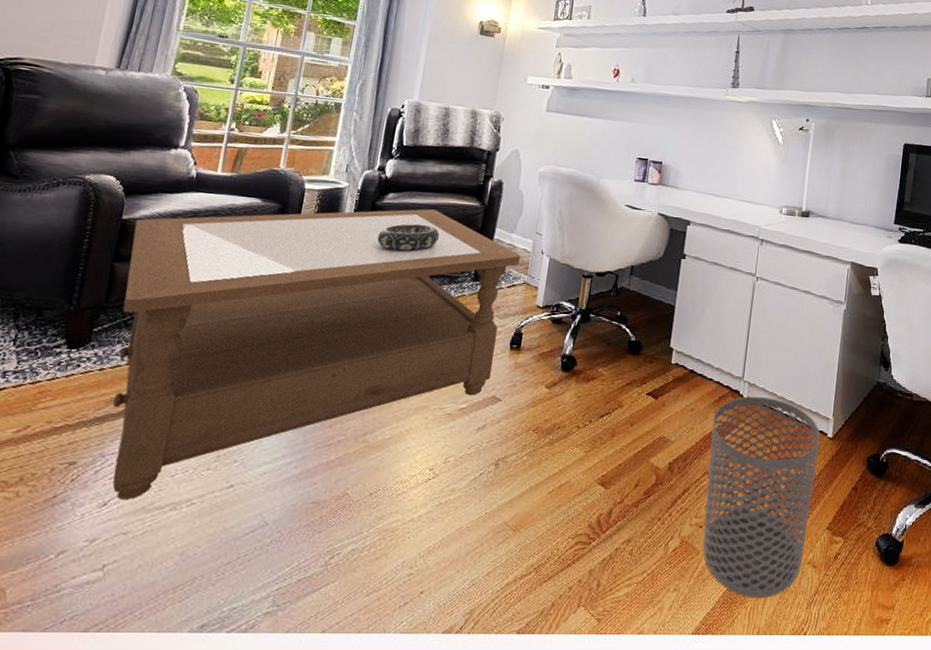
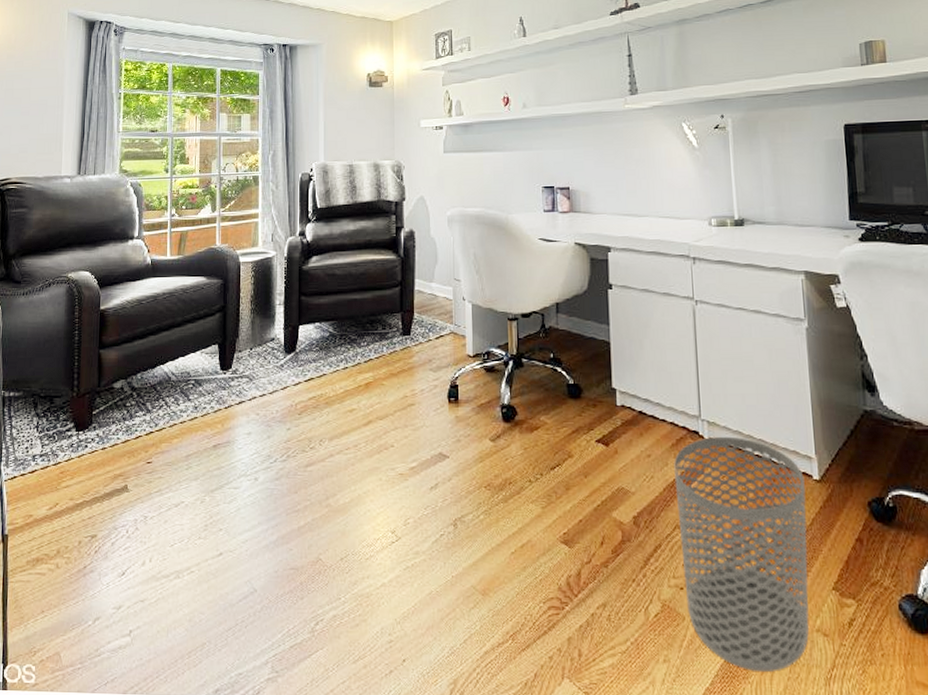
coffee table: present [112,209,520,500] -> none [111,268,443,569]
decorative bowl: present [376,224,440,251] -> none [308,283,364,312]

